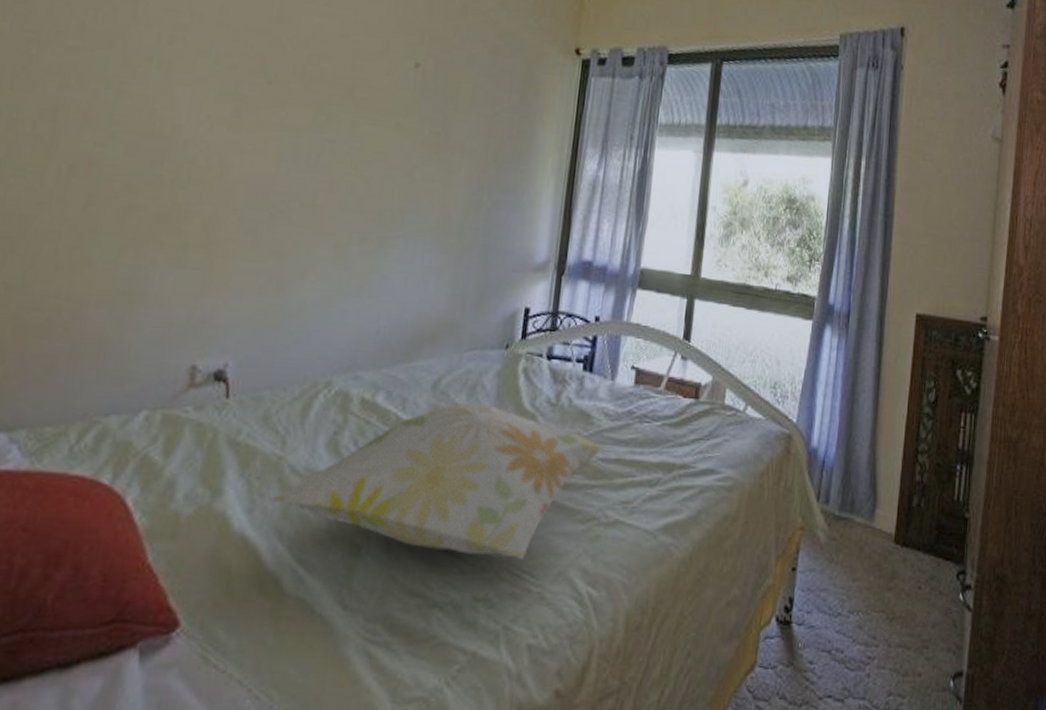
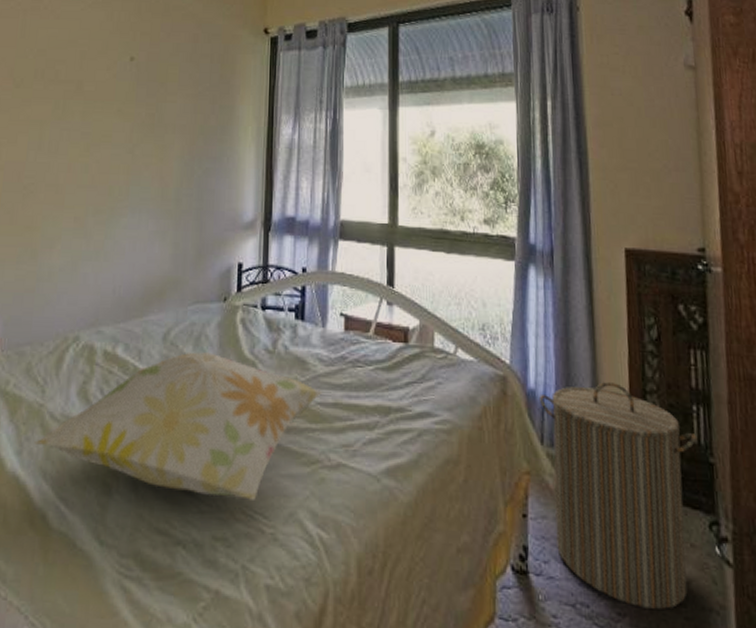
laundry hamper: none [820,442,958,651] -> present [539,382,698,609]

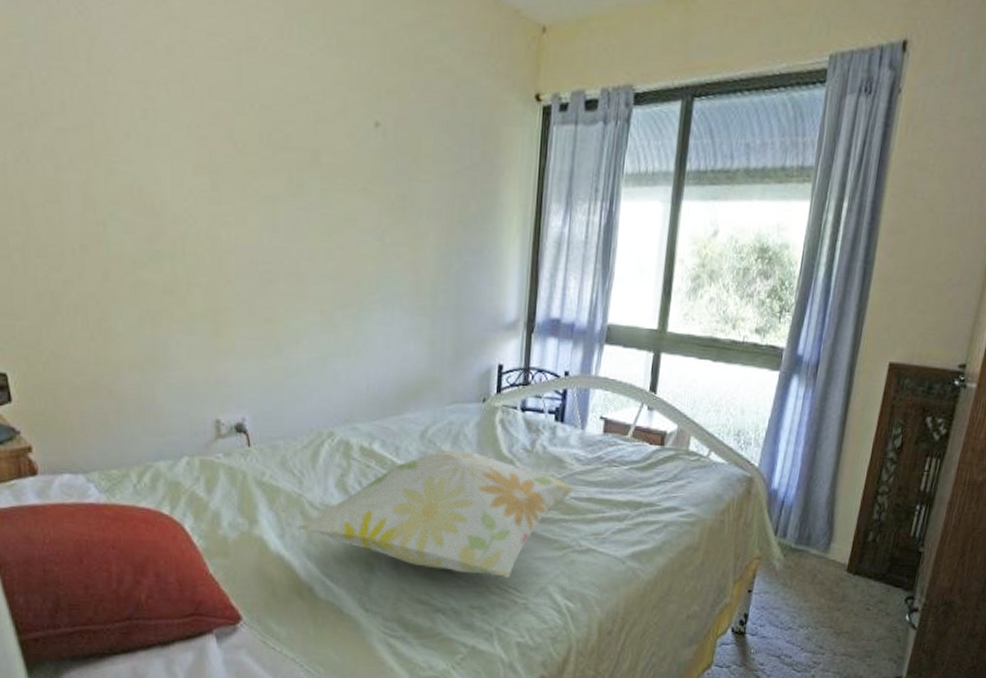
laundry hamper: present [539,382,698,609] -> none [773,484,914,659]

